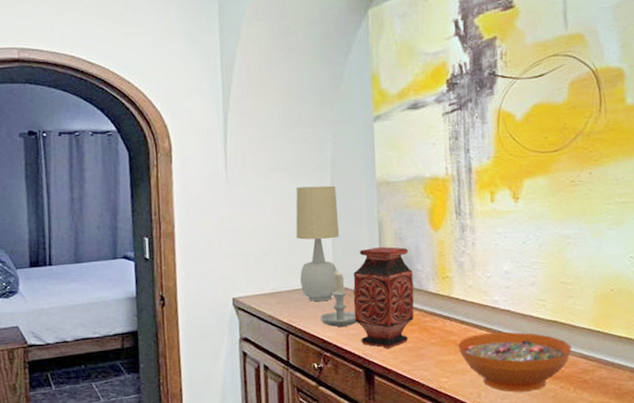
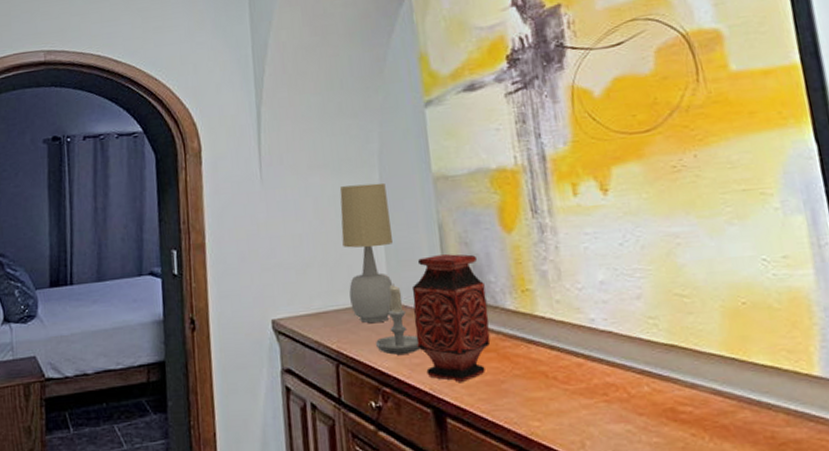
decorative bowl: present [457,332,571,392] -> none [548,360,700,441]

